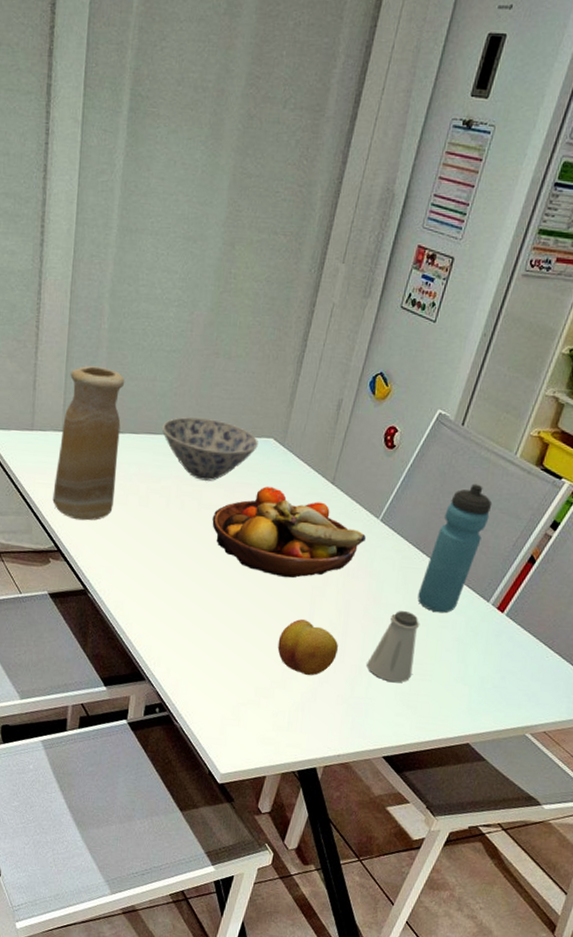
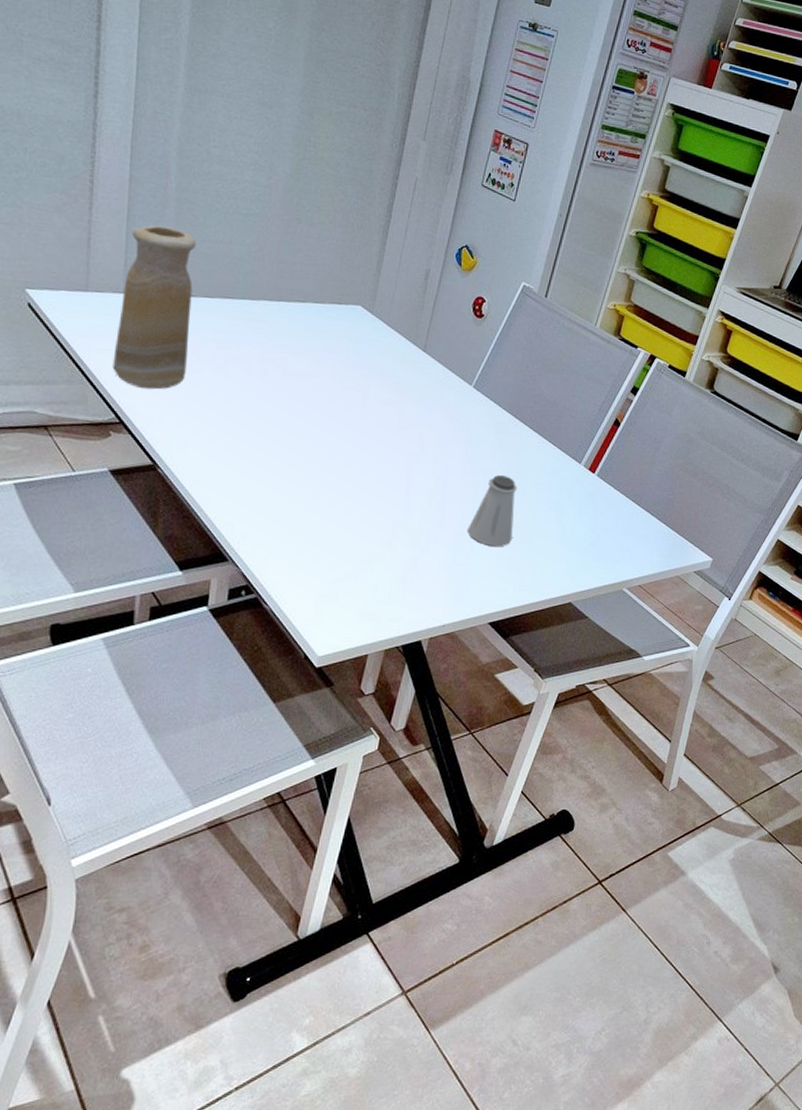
bowl: present [161,417,258,481] -> none [239,282,346,348]
fruit bowl: present [212,486,366,578] -> none [299,354,460,446]
fruit: present [277,619,338,675] -> none [375,488,438,544]
water bottle: present [418,483,493,613] -> none [514,352,578,476]

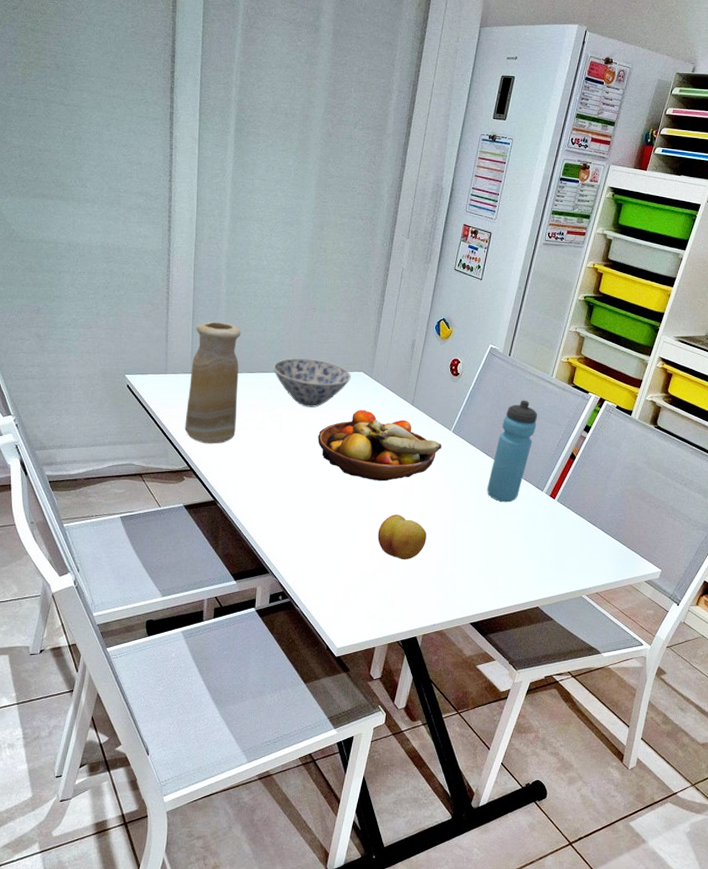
bowl: none [239,282,346,348] -> present [272,358,351,407]
fruit bowl: none [299,354,460,446] -> present [318,410,442,482]
fruit: none [375,488,438,544] -> present [378,514,427,559]
saltshaker: present [467,475,518,546] -> none [451,503,491,560]
water bottle: none [514,352,578,476] -> present [487,400,538,503]

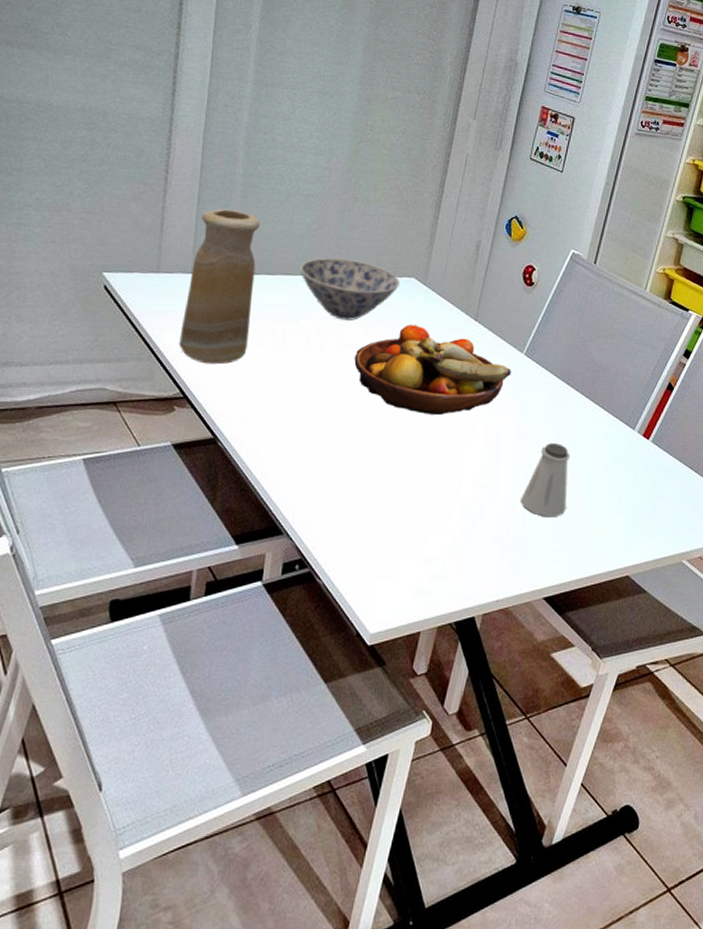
fruit: present [378,514,427,559] -> none [427,457,490,516]
saltshaker: none [451,503,491,560] -> present [521,443,571,516]
water bottle: present [487,400,538,503] -> none [566,317,629,443]

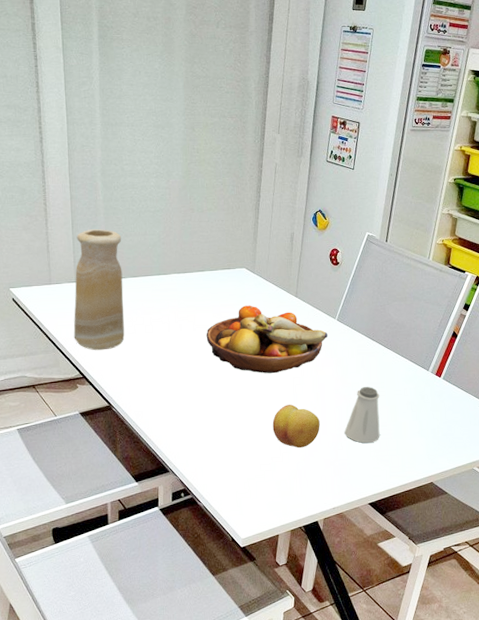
bowl: present [299,258,400,320] -> none [156,259,234,307]
fruit: none [427,457,490,516] -> present [272,404,320,448]

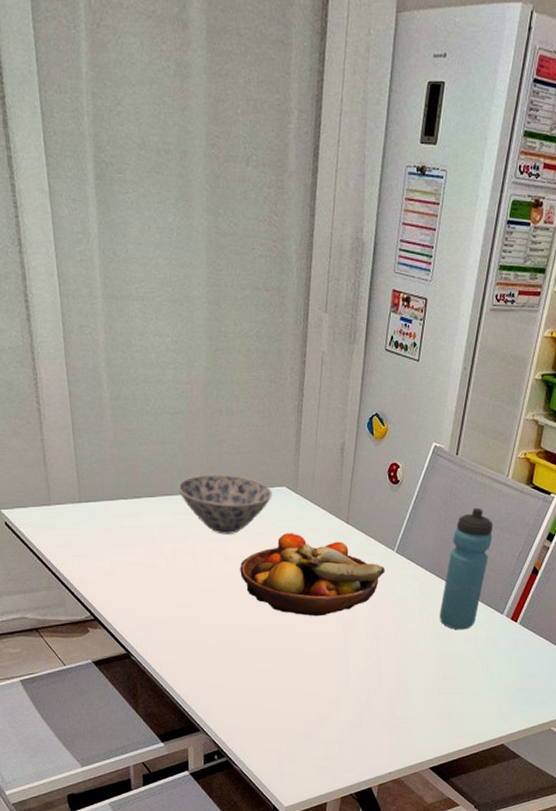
vase: present [73,229,125,351] -> none [79,435,143,587]
bowl: none [156,259,234,307] -> present [177,475,272,534]
fruit: present [272,404,320,448] -> none [319,653,375,704]
saltshaker: present [344,387,380,443] -> none [403,633,445,699]
water bottle: none [374,283,418,385] -> present [439,507,494,630]

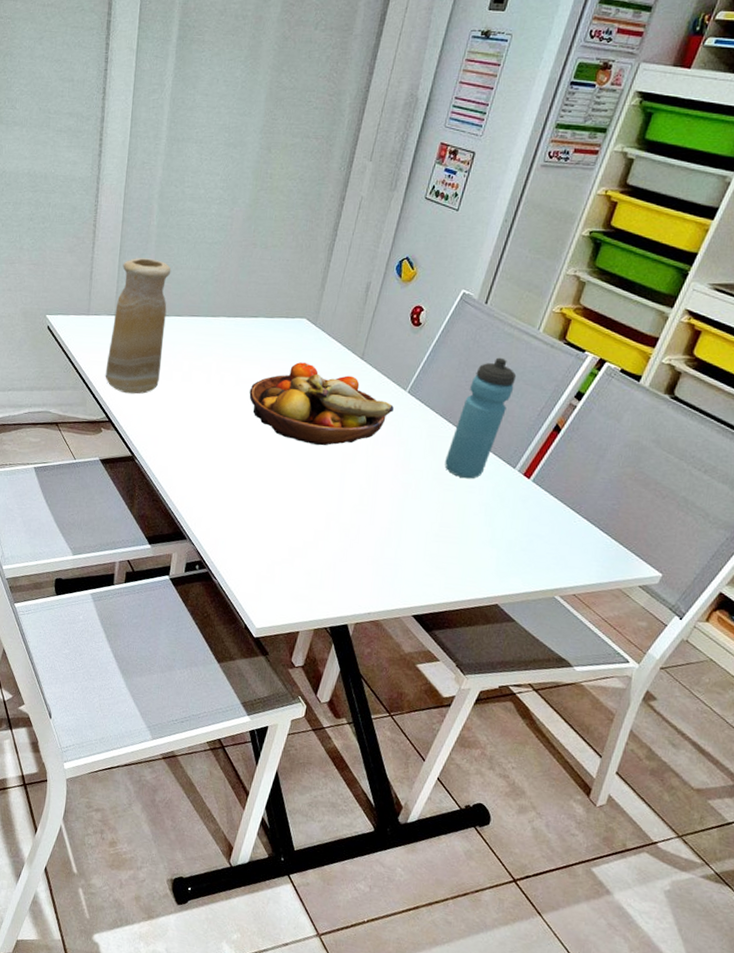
vase: none [79,435,143,587] -> present [105,258,172,395]
bowl: present [177,475,272,534] -> none [203,301,292,358]

